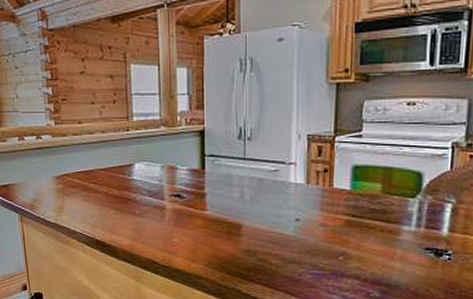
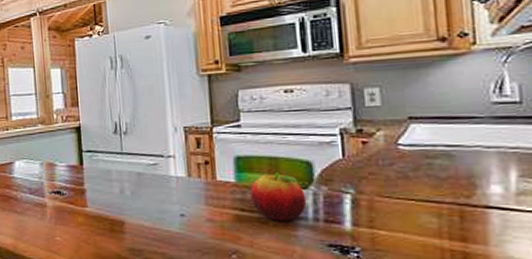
fruit: none [363,182,413,226] -> present [250,172,307,221]

